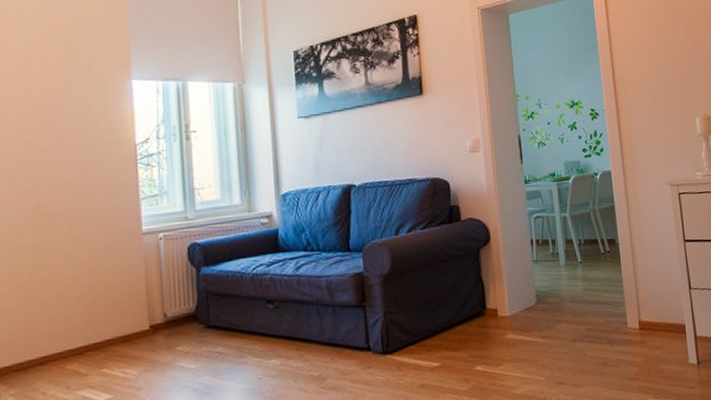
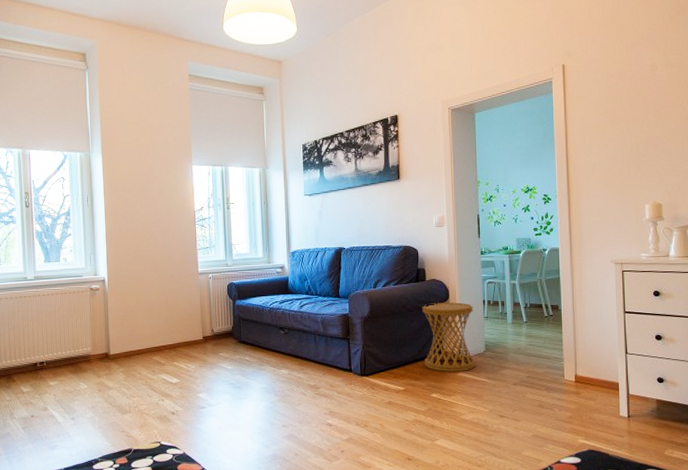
side table: none [458,245,527,336] -> present [422,302,476,373]

